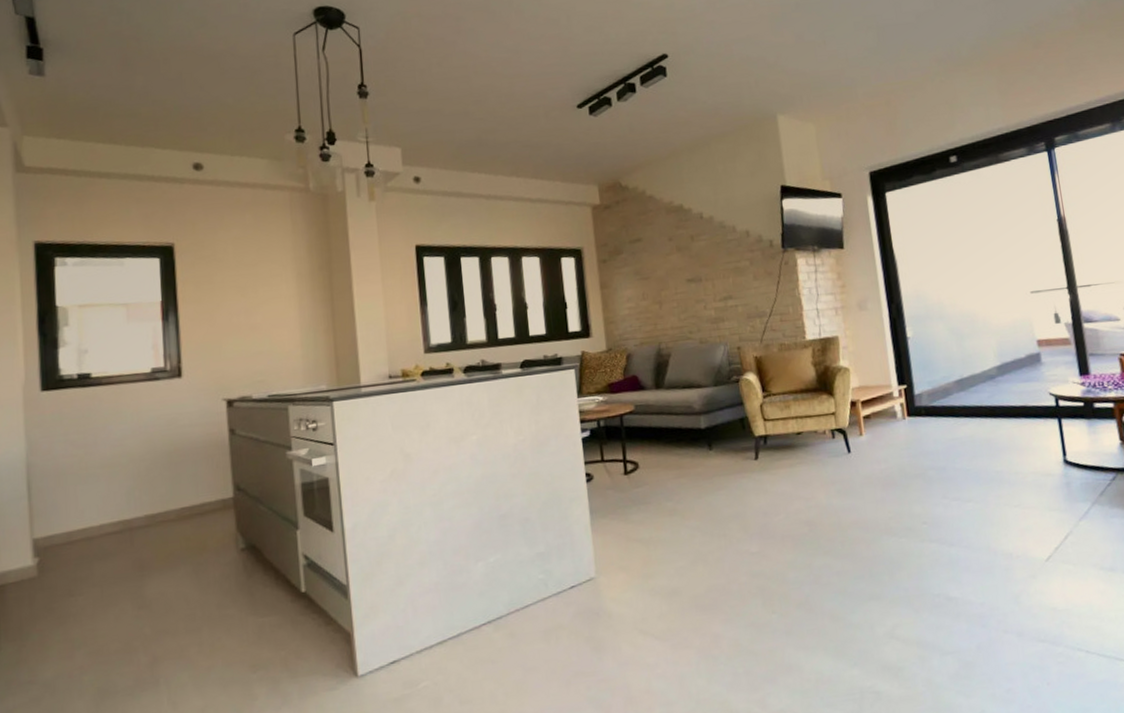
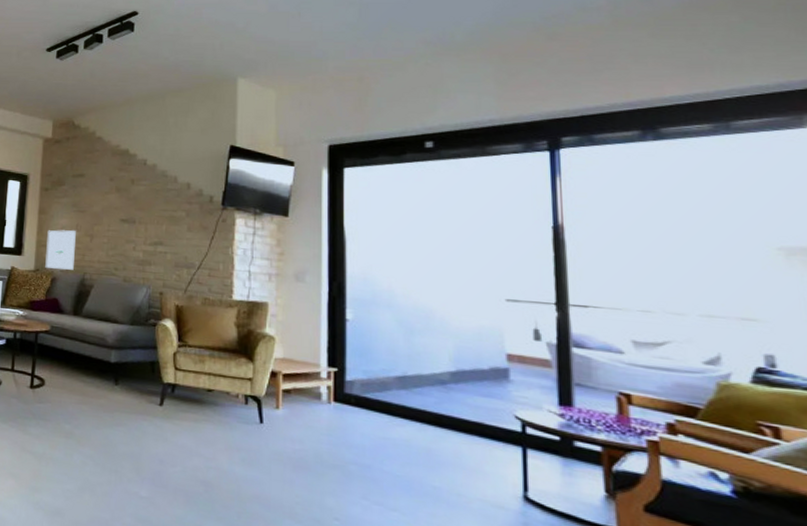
wall art: none [613,299,648,345] -> present [45,229,76,270]

